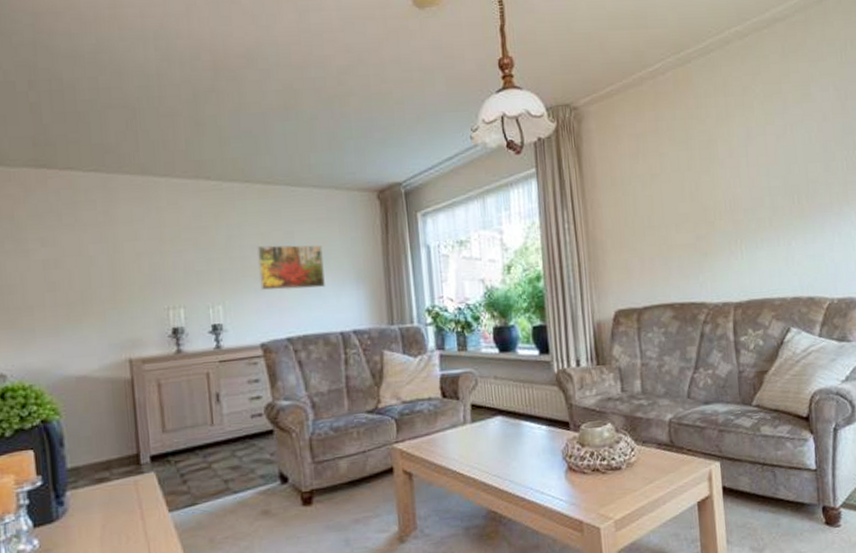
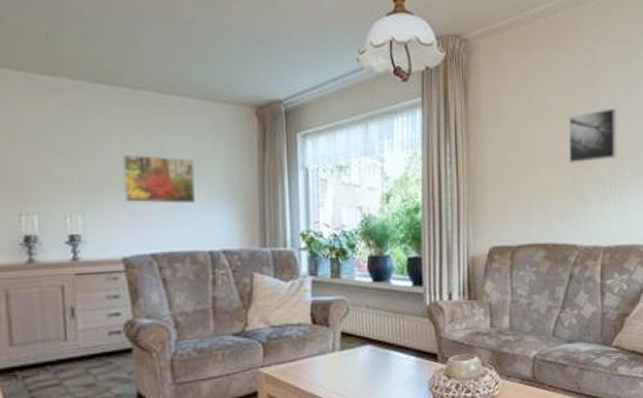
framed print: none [687,161,741,221] -> present [569,108,617,164]

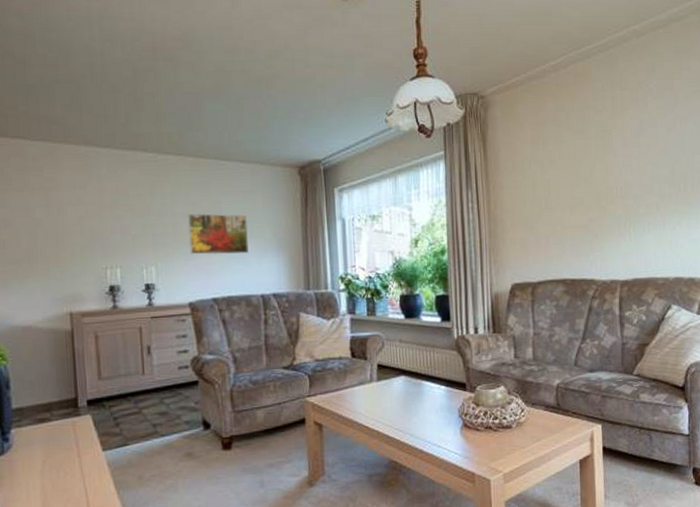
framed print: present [569,108,617,164] -> none [583,150,631,205]

